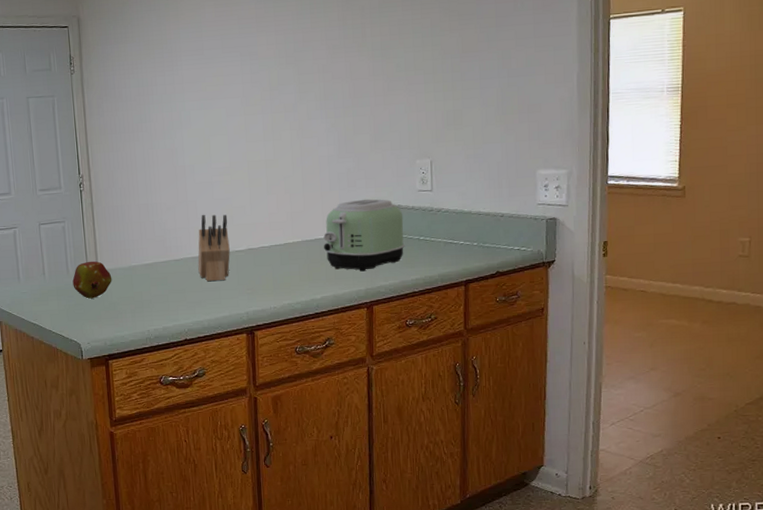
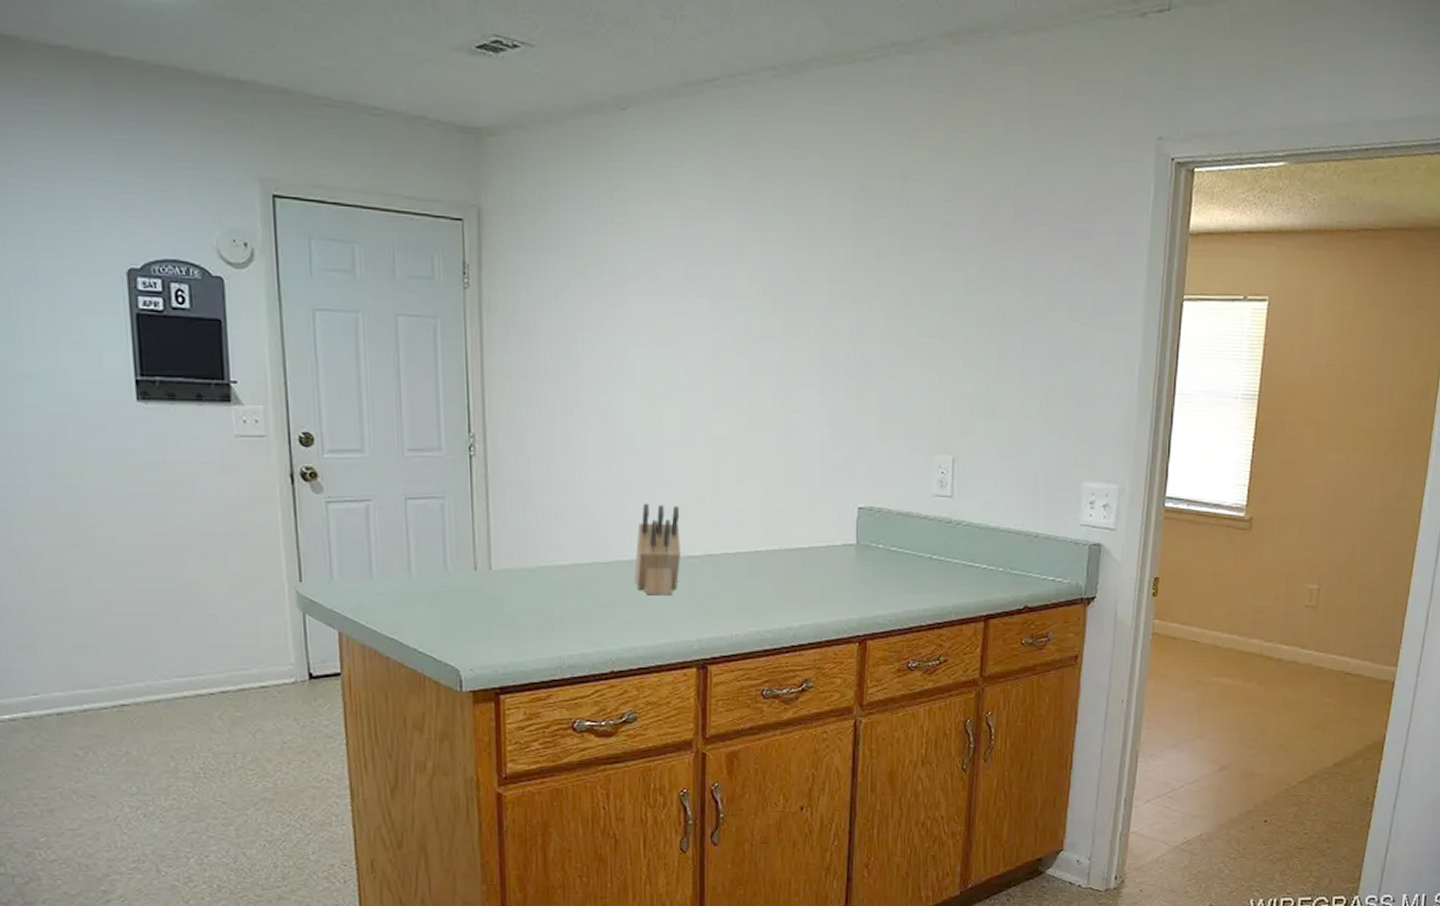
fruit: present [72,261,112,299] -> none [452,555,511,608]
toaster: present [323,198,405,272] -> none [808,500,913,595]

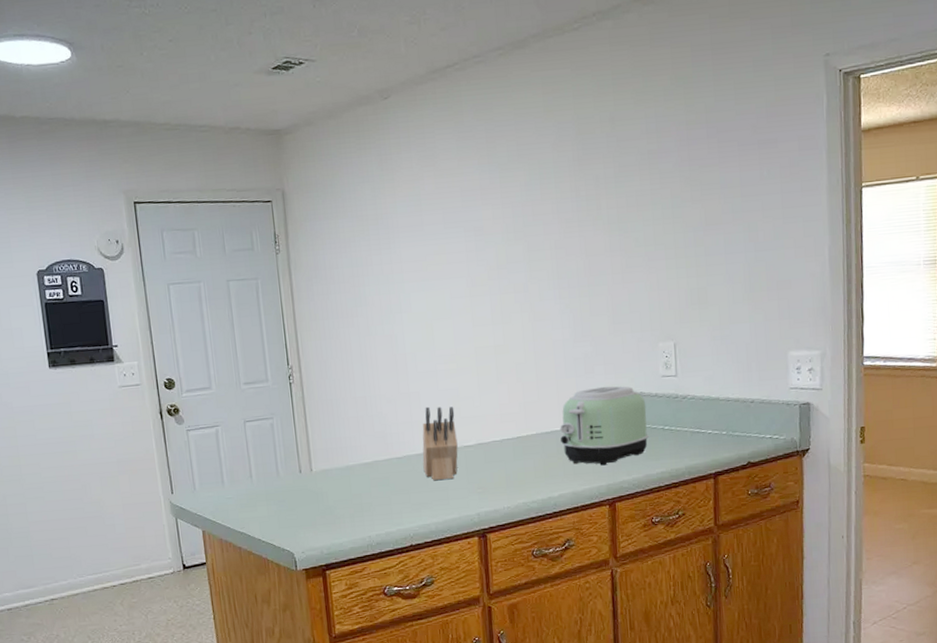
toaster: none [808,500,913,595] -> present [560,386,649,466]

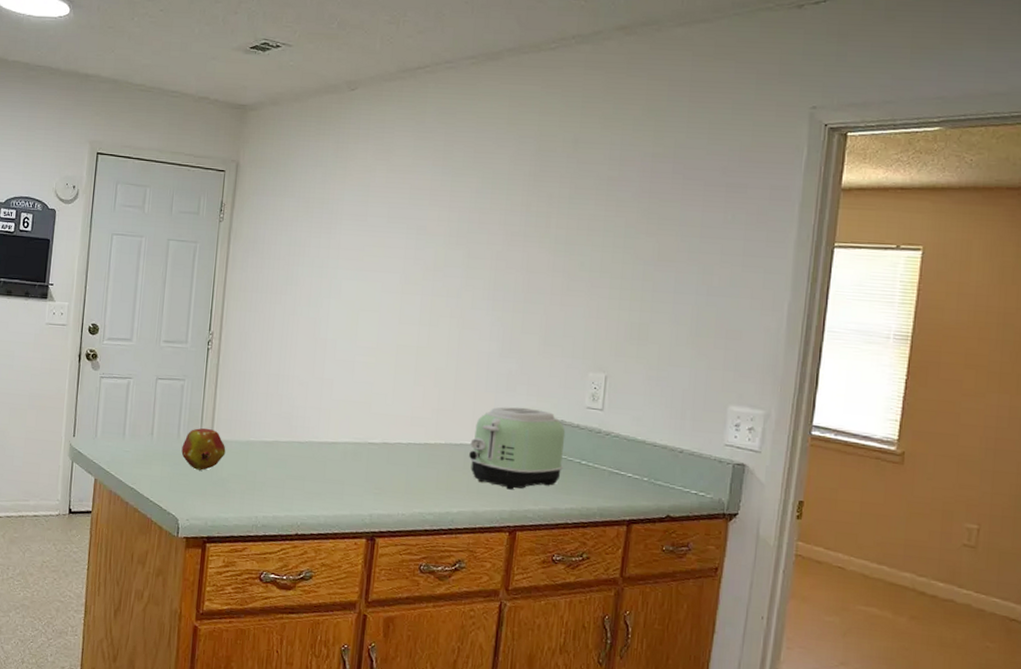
fruit: none [283,461,328,503] -> present [181,427,226,471]
knife block: present [422,406,458,480] -> none [323,395,365,473]

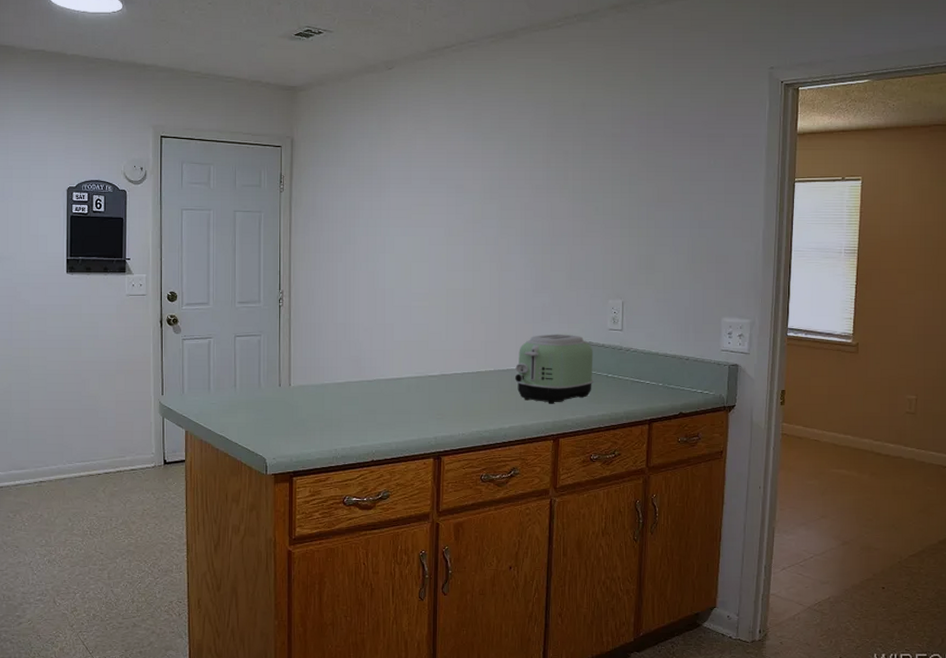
fruit: present [181,427,226,471] -> none [263,376,304,414]

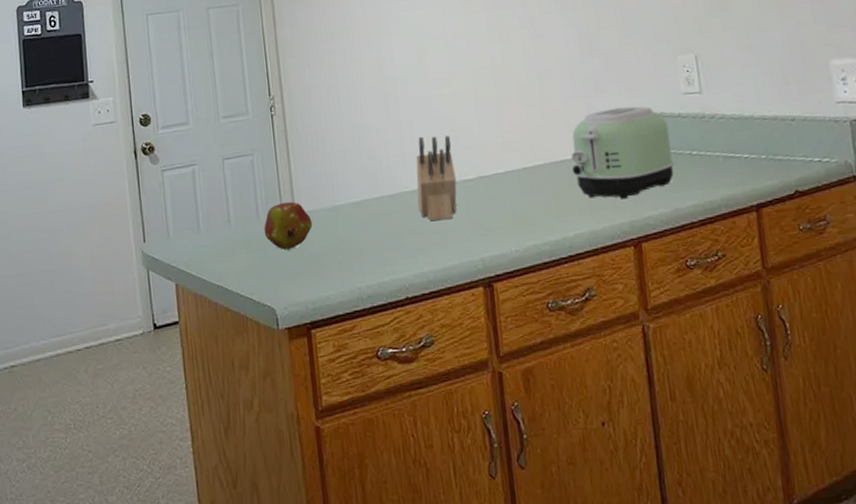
fruit: none [263,376,304,414] -> present [264,201,313,250]
knife block: none [390,337,423,404] -> present [416,136,457,220]

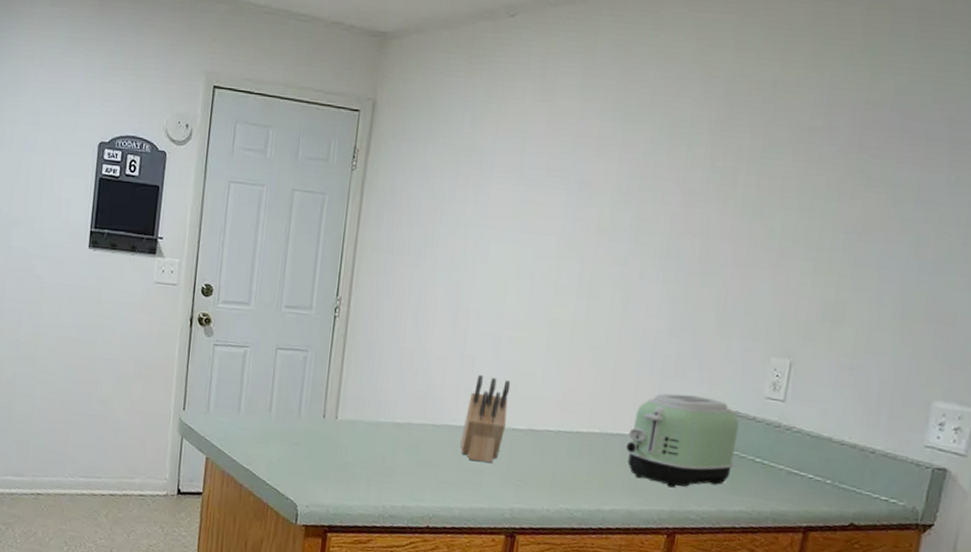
fruit: present [264,201,313,250] -> none [302,405,352,453]

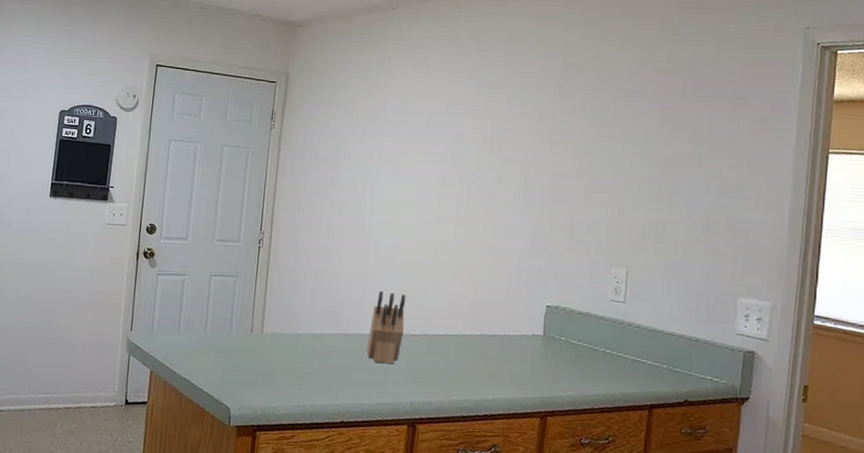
toaster: present [626,393,740,488] -> none [503,300,591,378]

